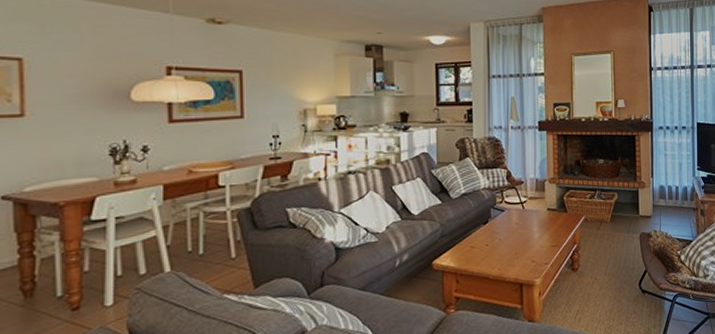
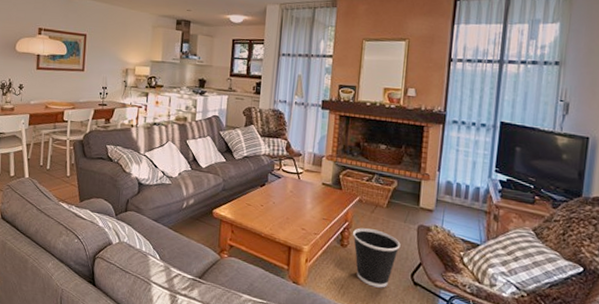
wastebasket: none [582,246,627,305] -> present [353,228,401,288]

